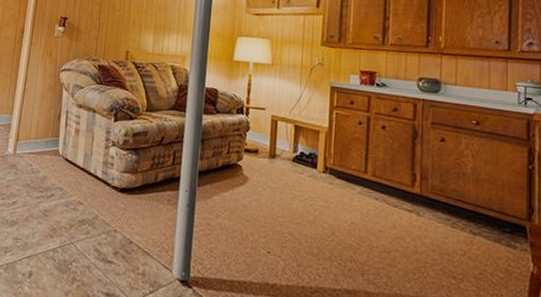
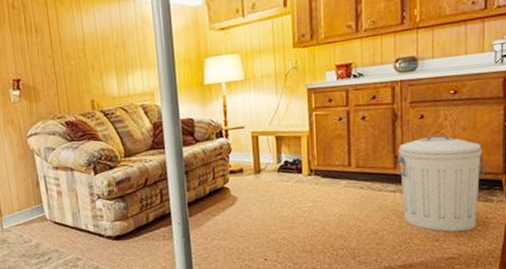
trash can: none [415,161,507,275] -> present [397,134,484,232]

